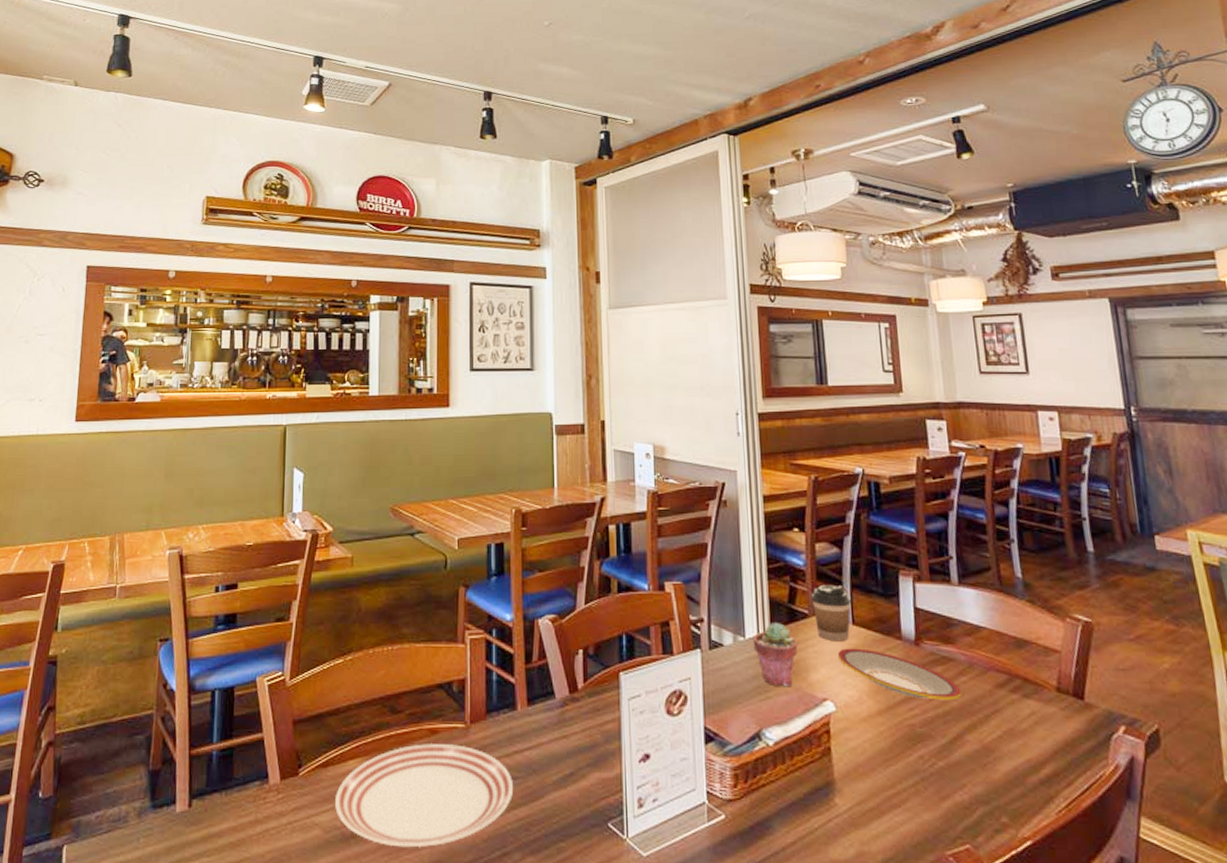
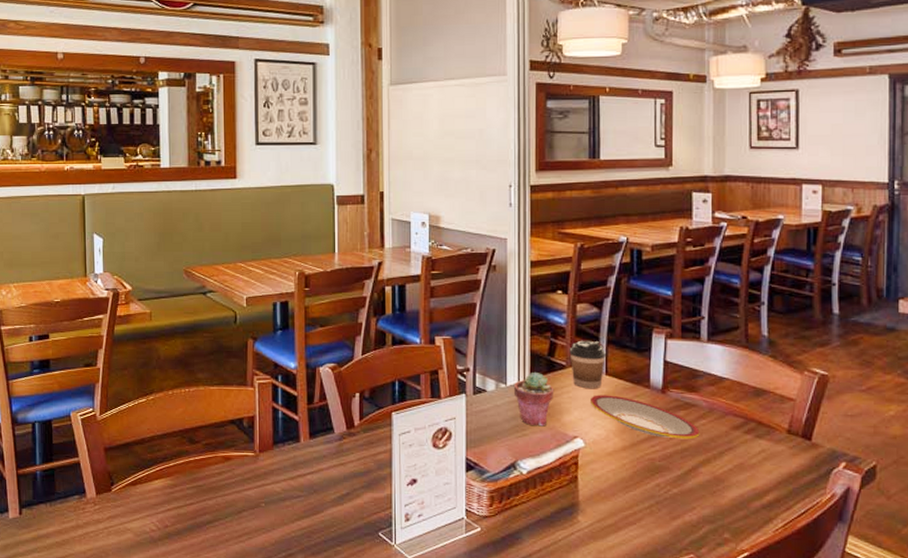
dinner plate: present [335,744,514,848] -> none [144,468,298,549]

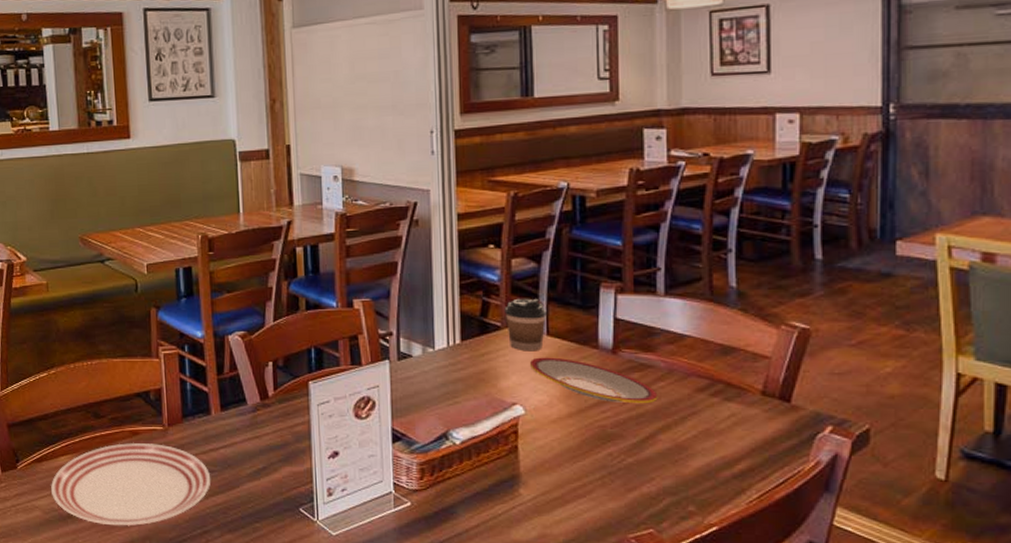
dinner plate: none [144,468,298,549] -> present [51,443,211,526]
potted succulent: present [513,371,554,425] -> none [442,334,489,392]

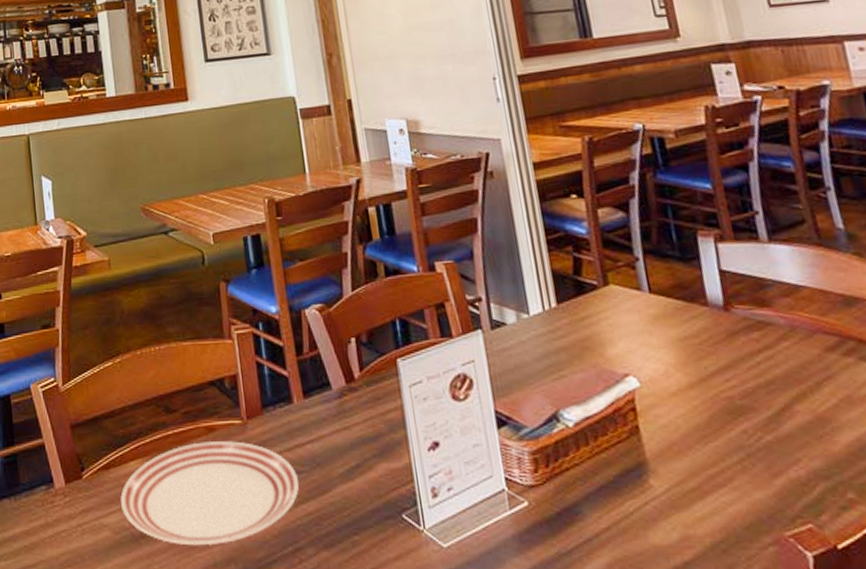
coffee cup: present [504,298,546,350] -> none [598,252,647,312]
plate: present [530,357,658,404] -> none [636,318,786,369]

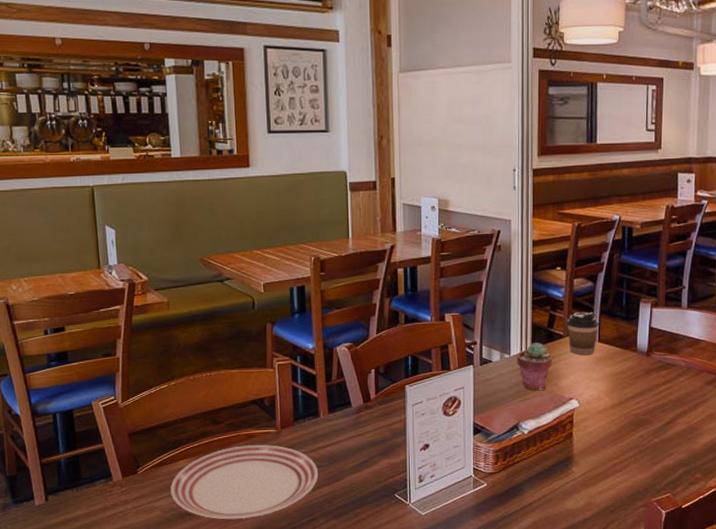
potted succulent: none [538,295,590,363] -> present [516,342,553,390]
coffee cup: none [598,252,647,312] -> present [567,311,599,355]

